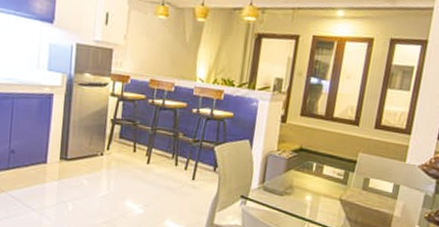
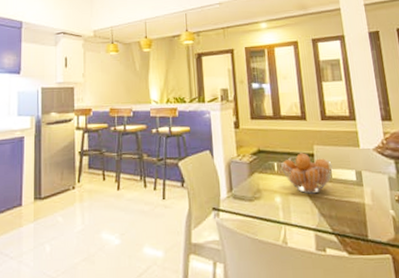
fruit basket: none [319,158,373,199] -> present [280,153,333,194]

